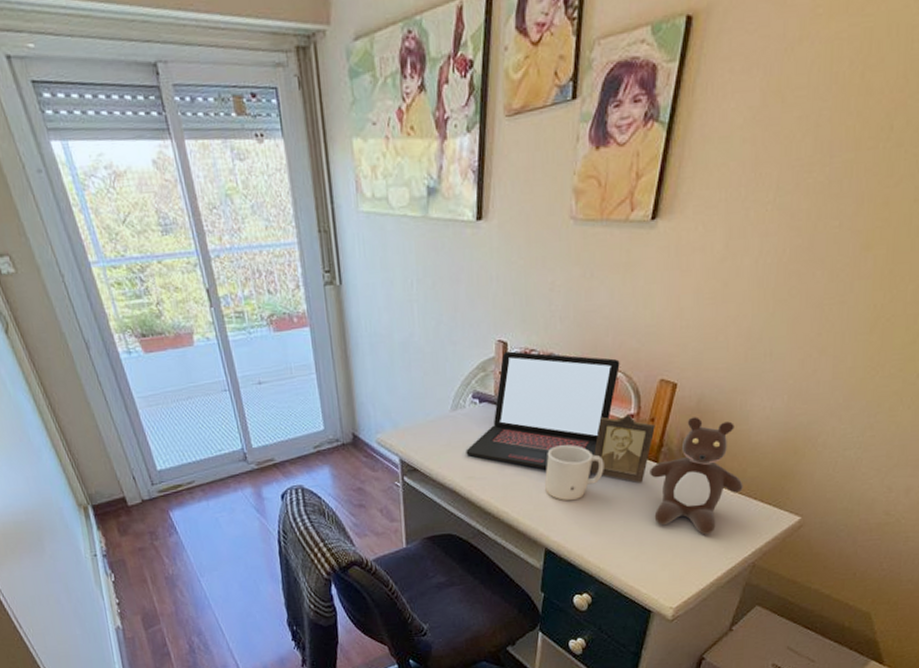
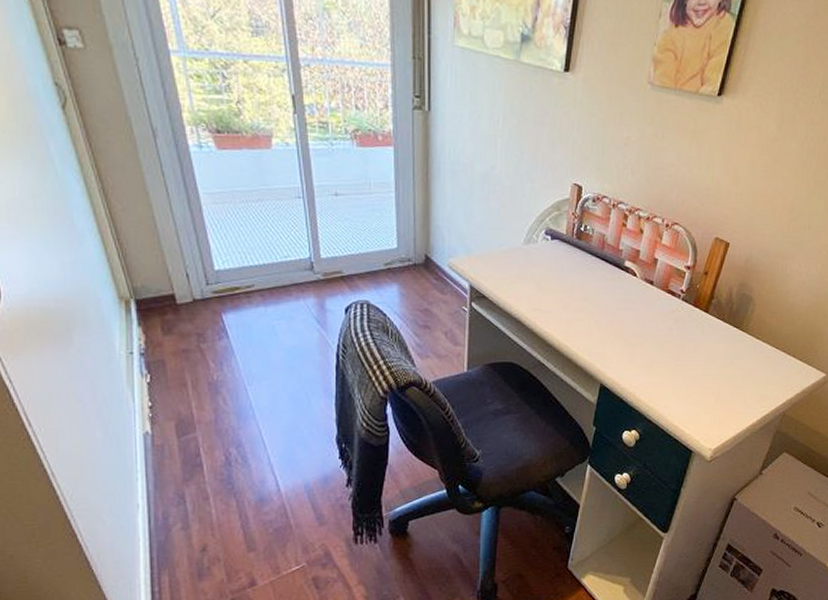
laptop: present [466,351,620,470] -> none [534,195,681,314]
mug: present [545,445,604,501] -> none [605,288,661,341]
photo frame: present [591,414,655,483] -> none [649,265,708,330]
stuffed animal: present [650,417,743,535] -> none [700,274,780,383]

